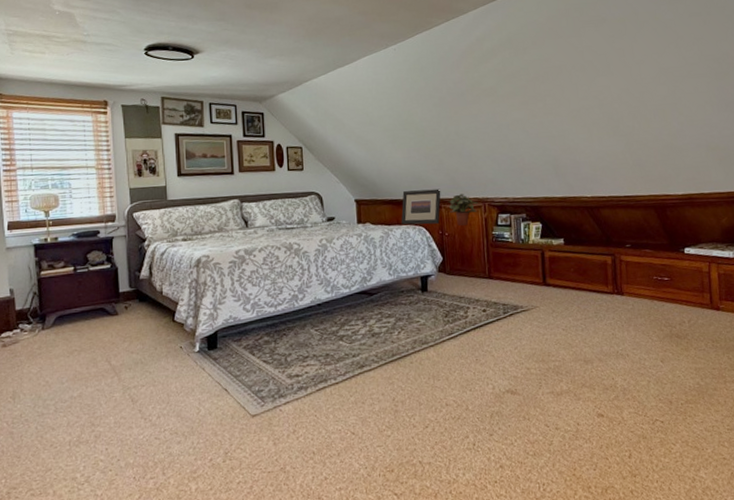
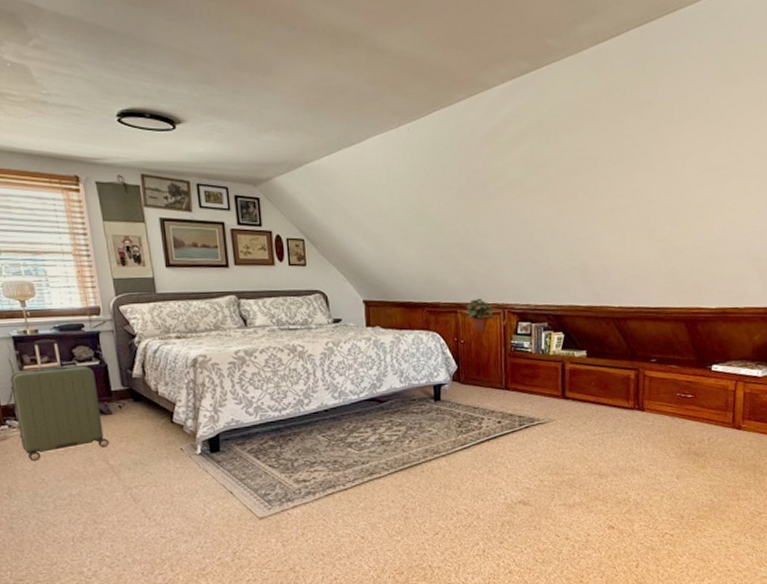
suitcase: none [26,245,113,364] -> present [10,339,109,461]
picture frame: present [401,188,441,225] -> none [413,292,457,331]

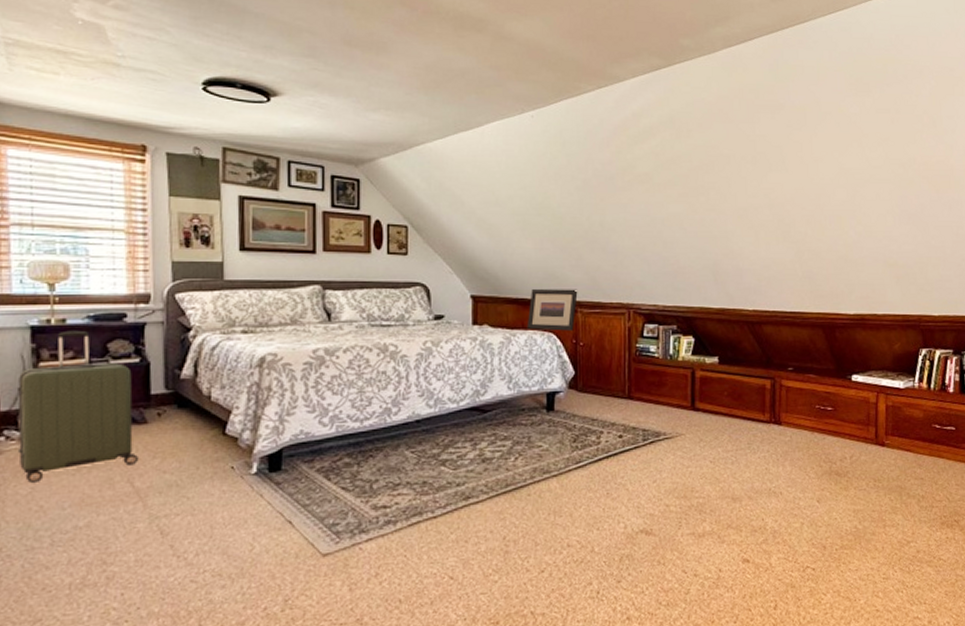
picture frame: none [413,292,457,331] -> present [526,289,578,331]
potted plant: present [464,298,497,334] -> none [585,297,621,336]

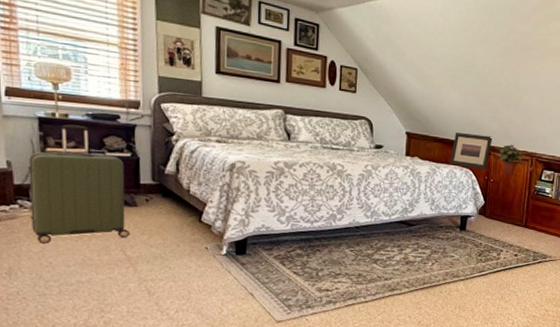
potted plant: none [585,297,621,336] -> present [498,144,526,176]

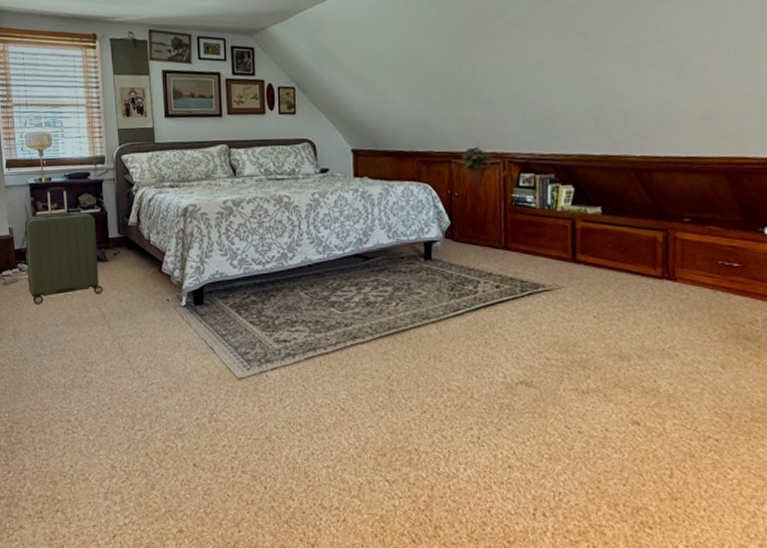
picture frame: present [449,133,493,169] -> none [403,140,452,182]

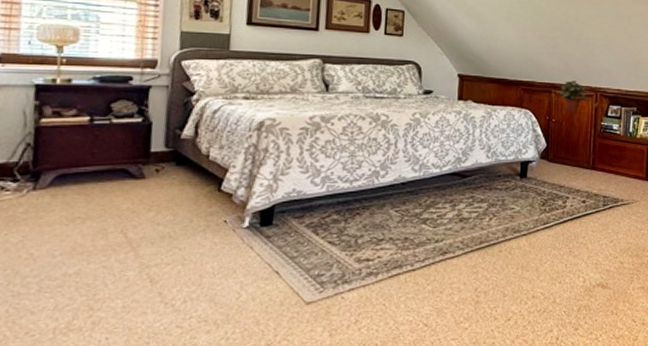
suitcase: present [24,186,103,304] -> none [12,90,134,231]

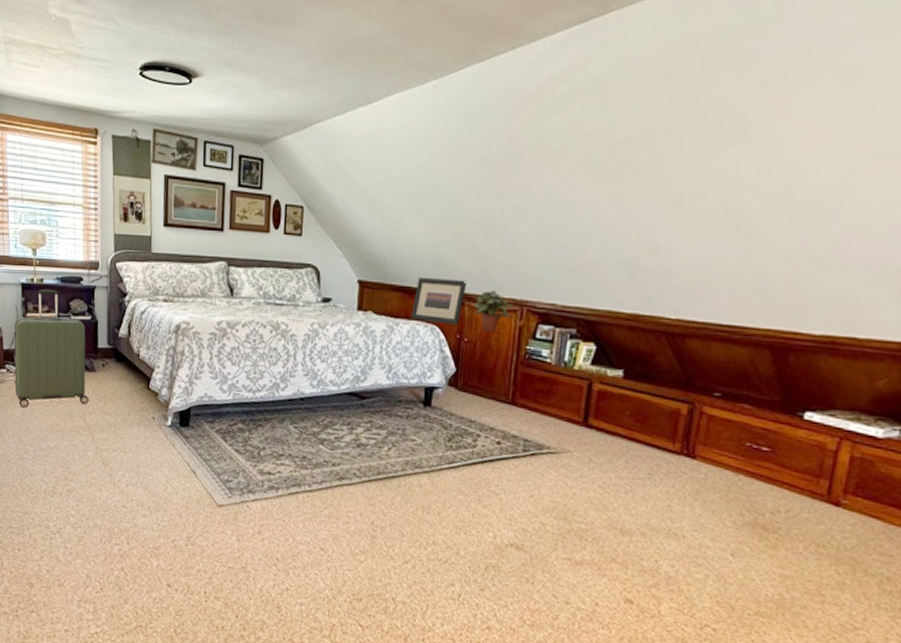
suitcase: none [12,90,134,231] -> present [13,288,89,408]
picture frame: none [506,72,553,109] -> present [410,278,467,325]

